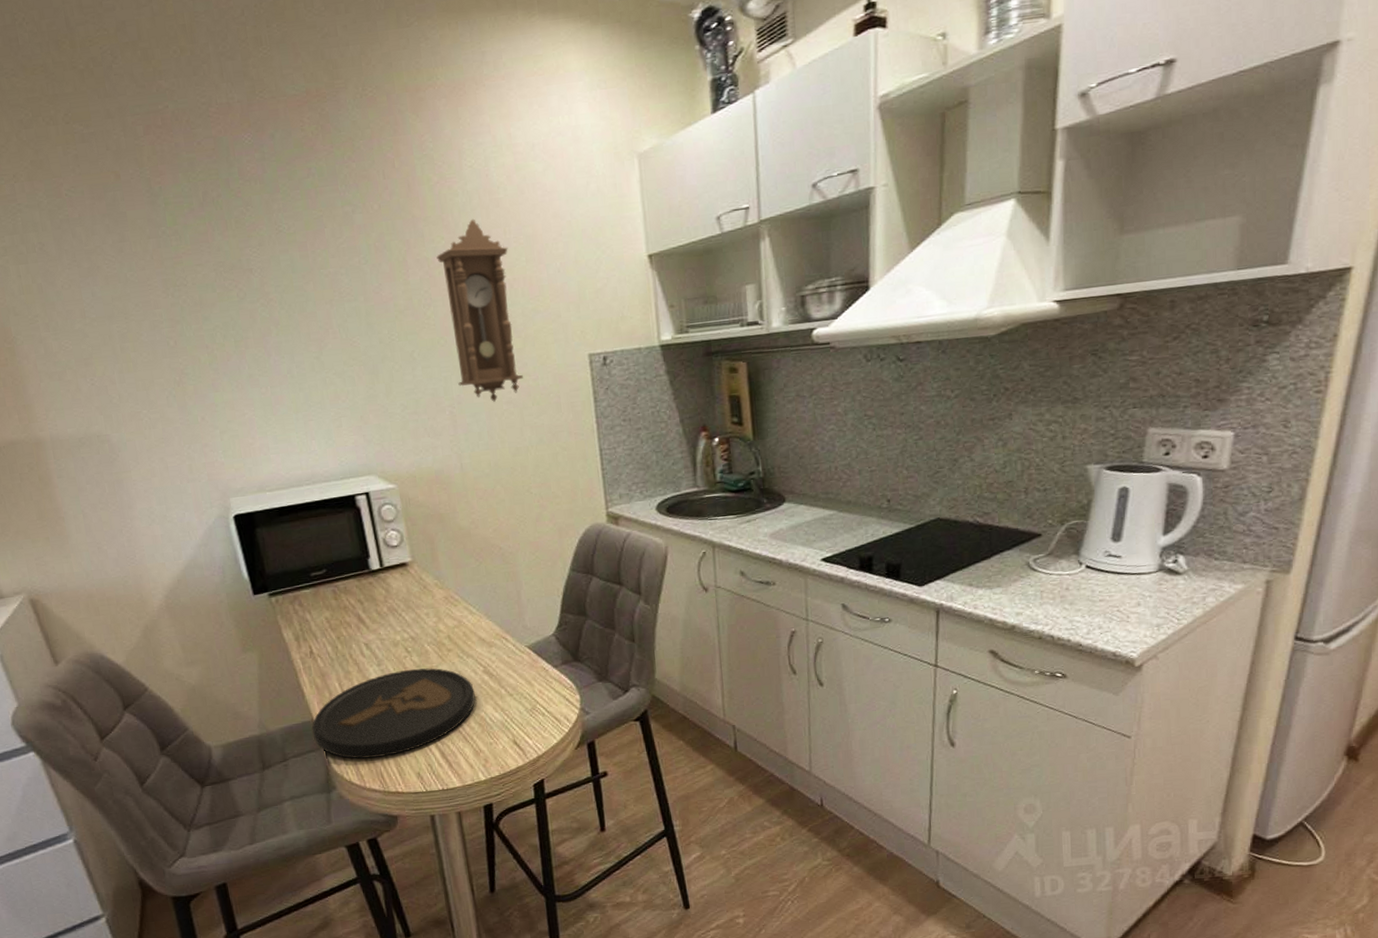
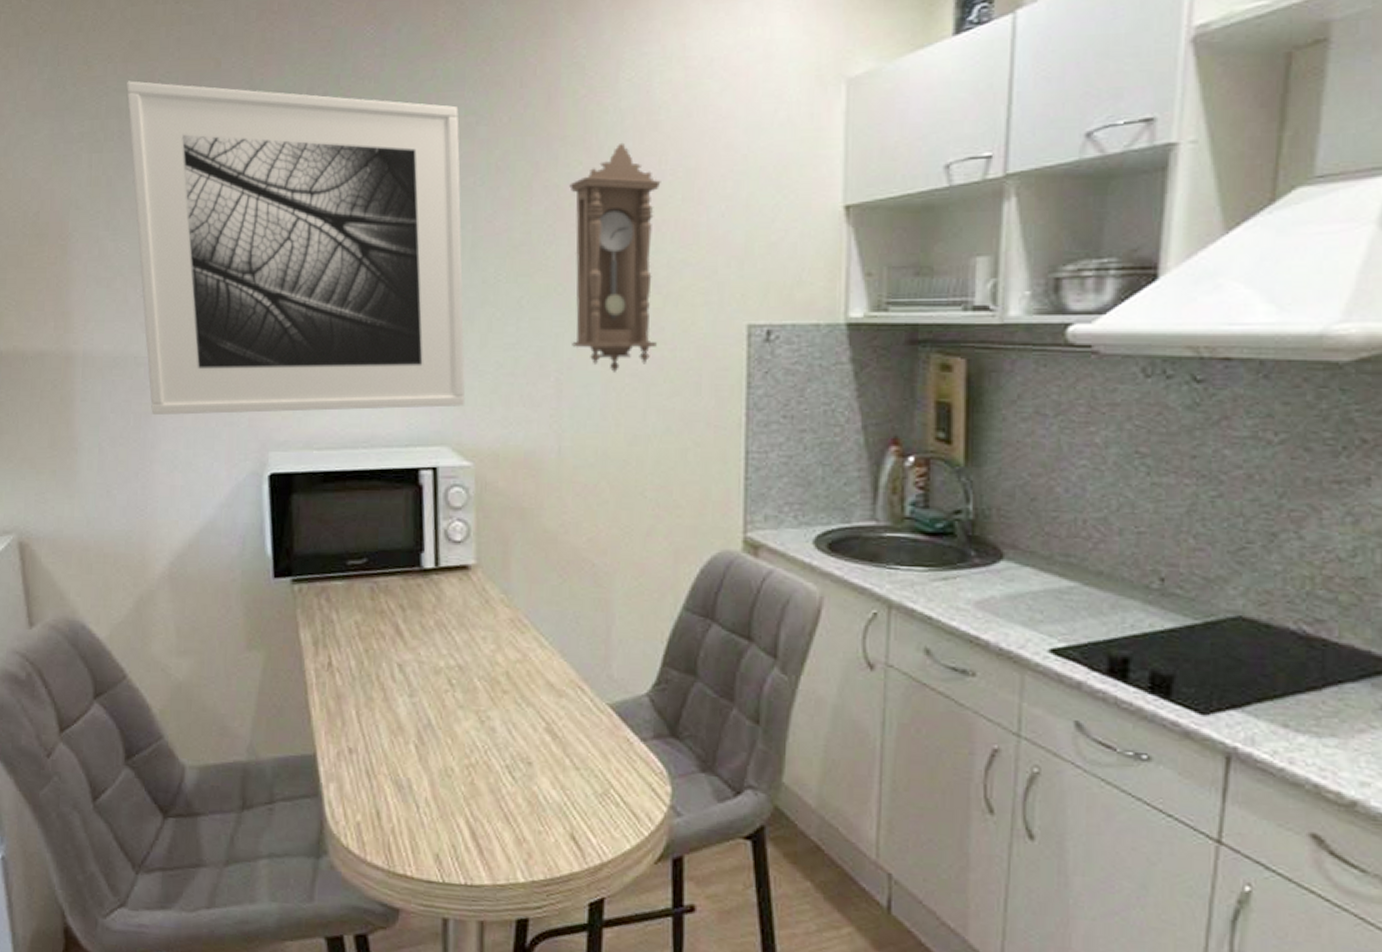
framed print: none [36,197,383,481] -> present [126,81,466,415]
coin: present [311,668,476,759] -> none [311,708,529,823]

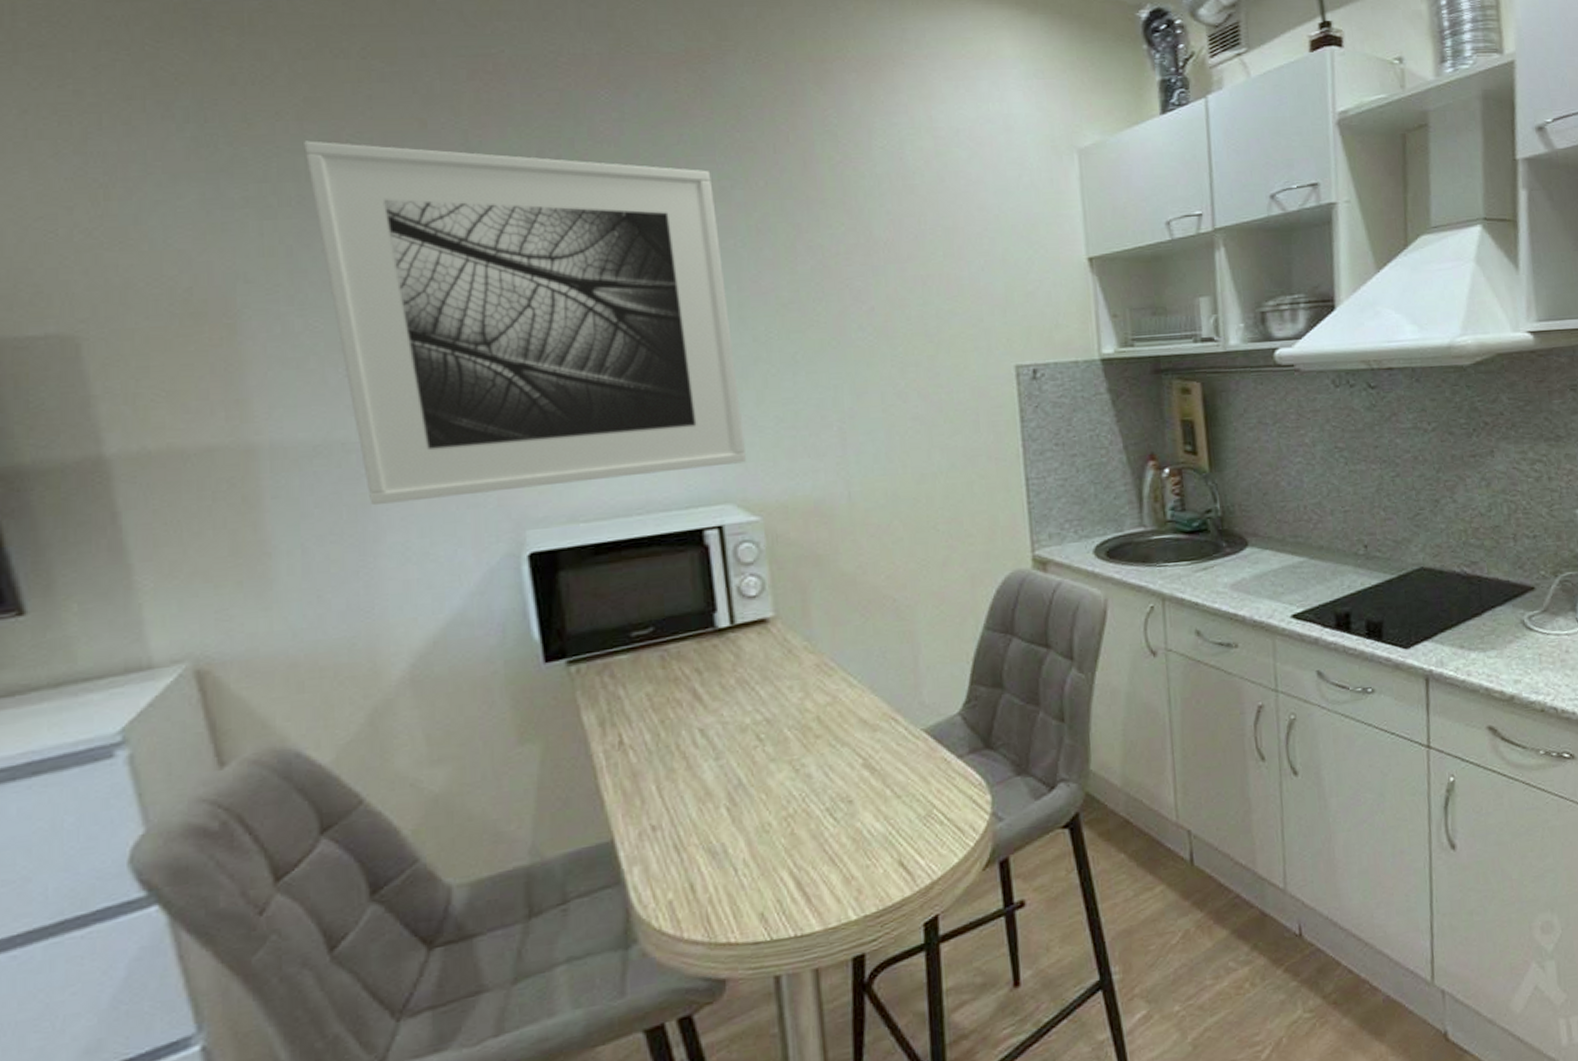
pendulum clock: present [569,142,661,372] -> none [833,205,934,417]

